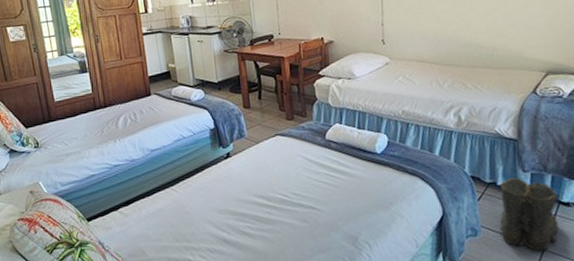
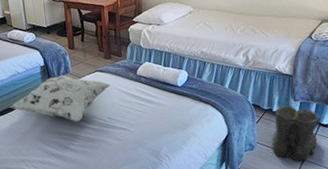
decorative pillow: none [173,140,295,199] -> present [10,75,111,122]

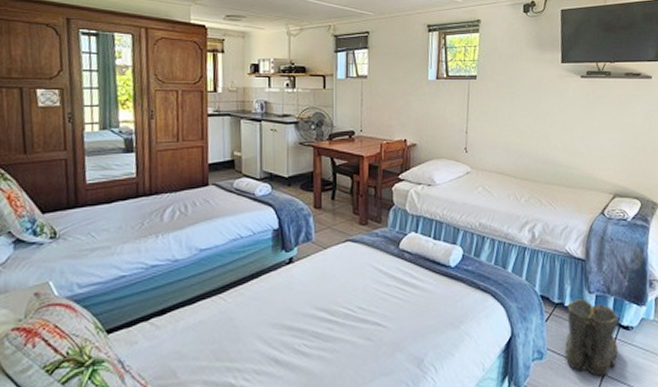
decorative pillow: present [10,75,111,122] -> none [222,244,365,312]

